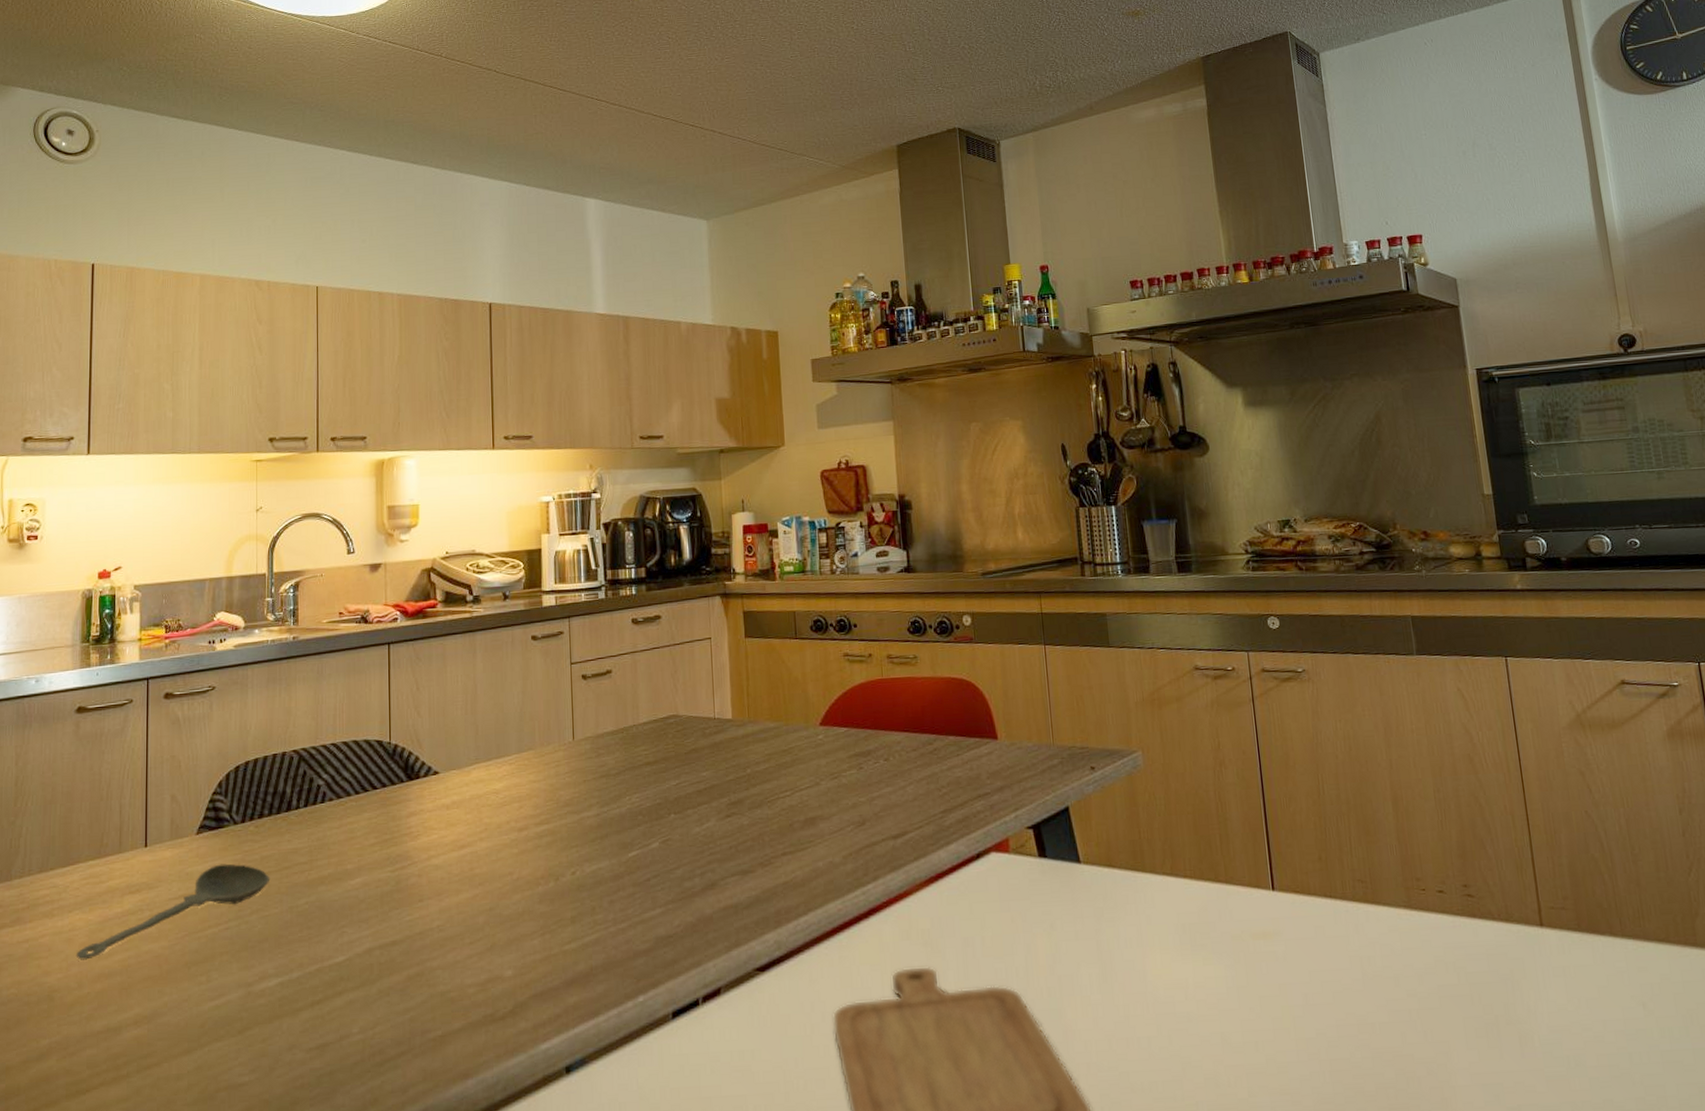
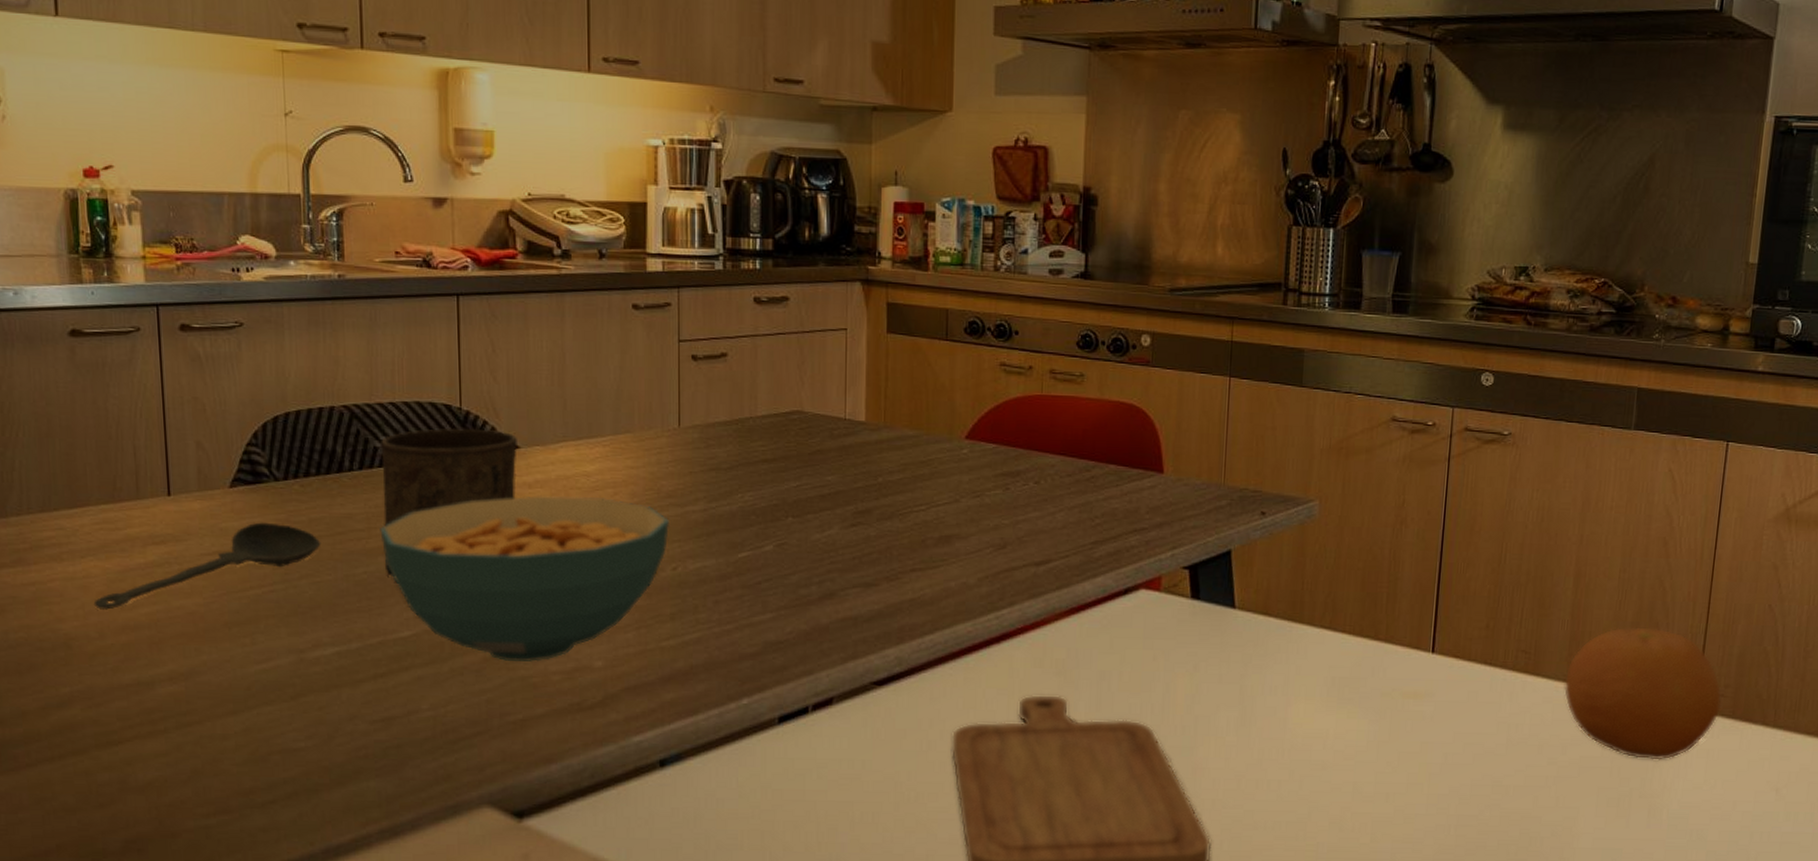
cereal bowl: none [320,812,568,978] -> present [380,496,669,662]
cup: none [323,759,437,905] -> present [381,428,517,577]
fruit: none [1405,845,1565,983] -> present [1564,627,1722,760]

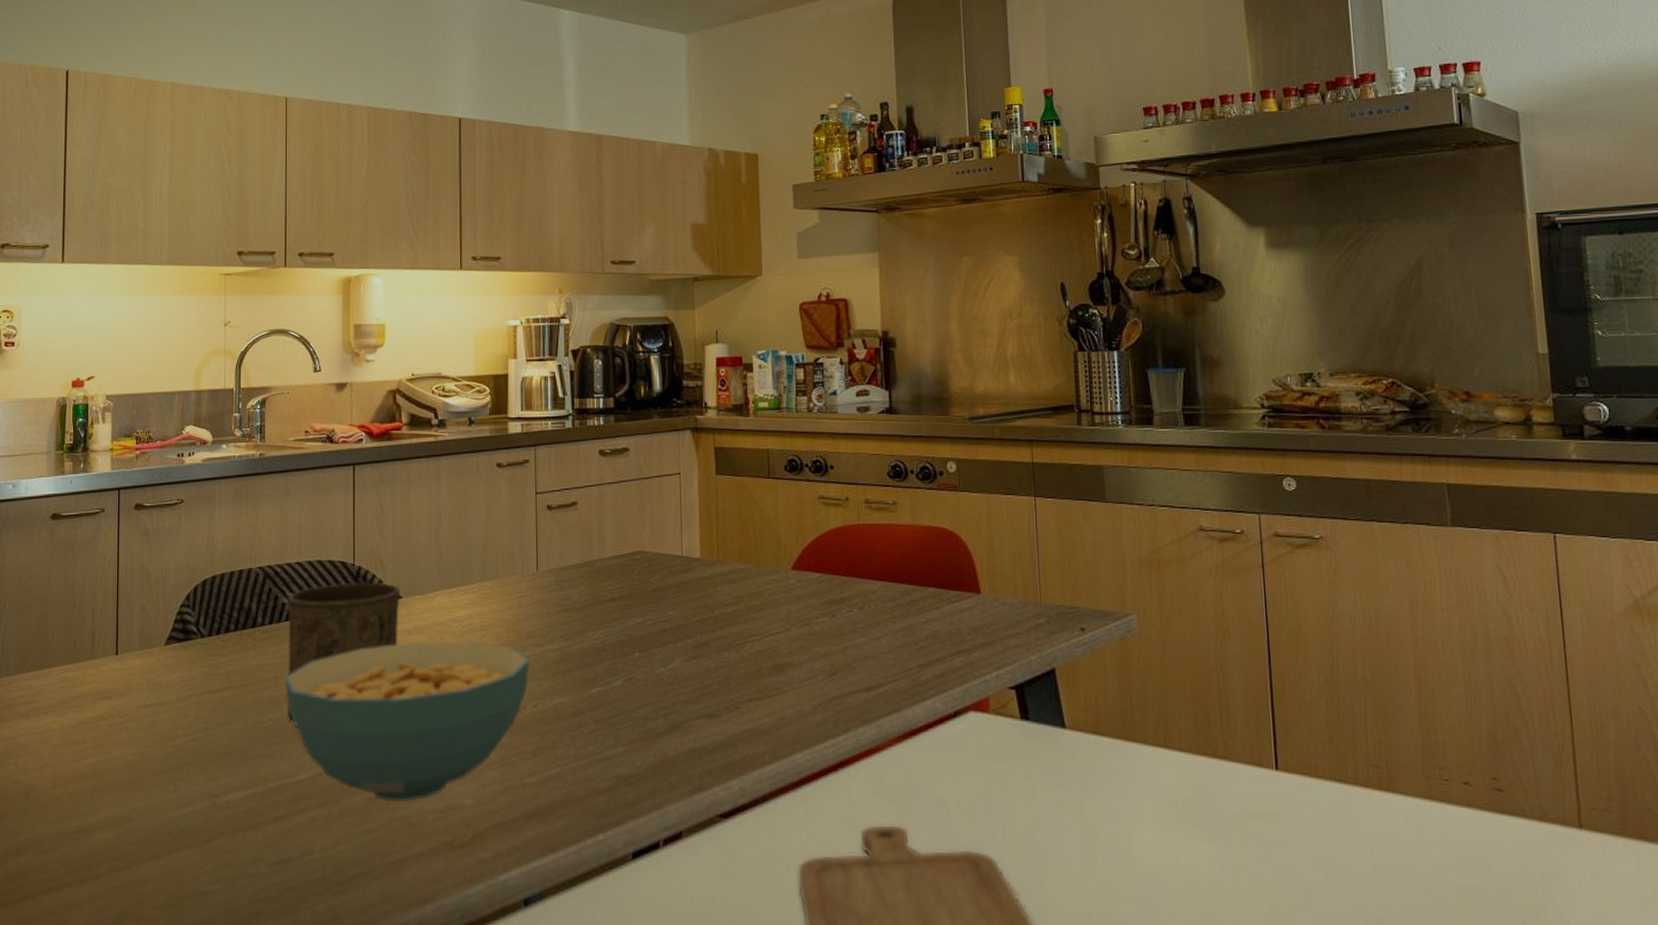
spoon: present [93,522,321,610] -> none [50,676,236,761]
fruit: present [1564,627,1722,760] -> none [1425,735,1608,887]

